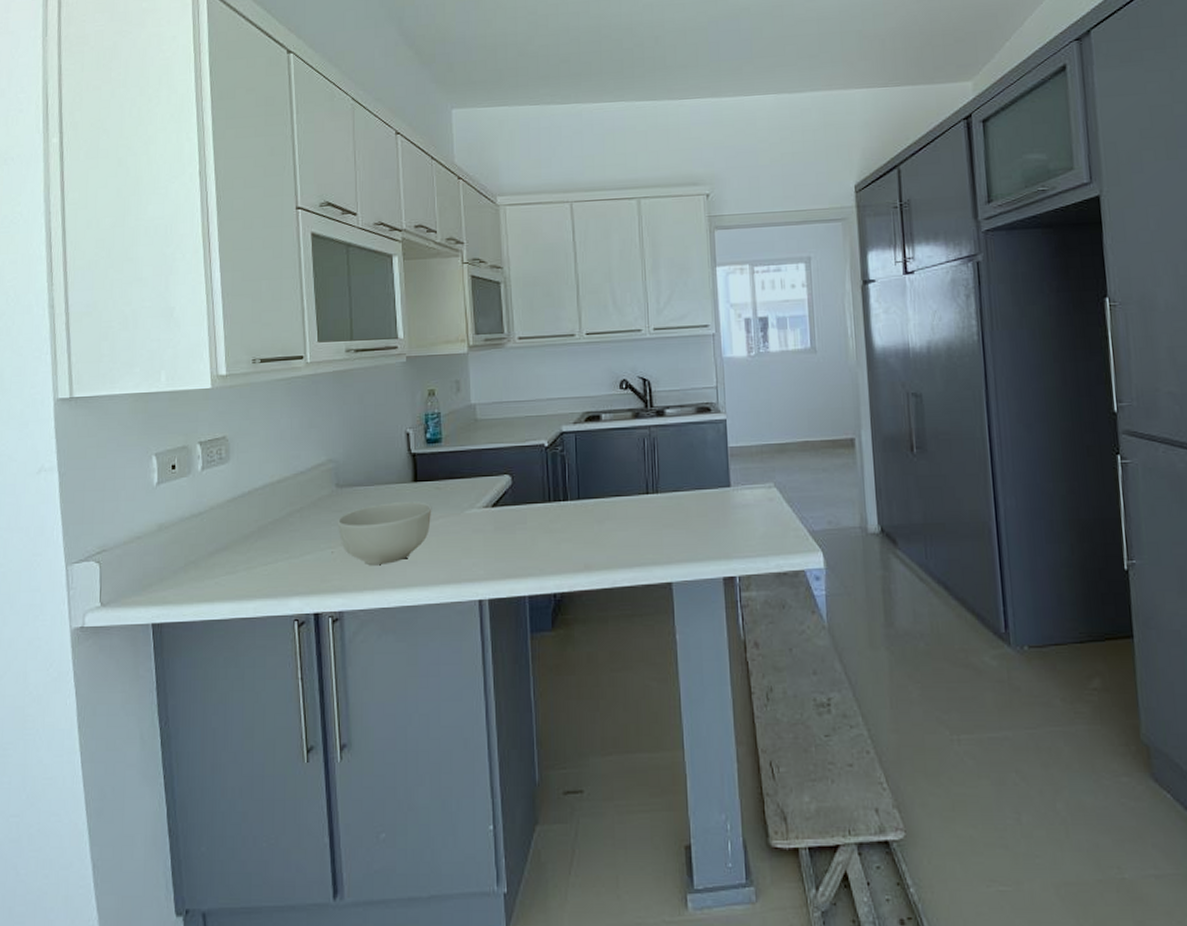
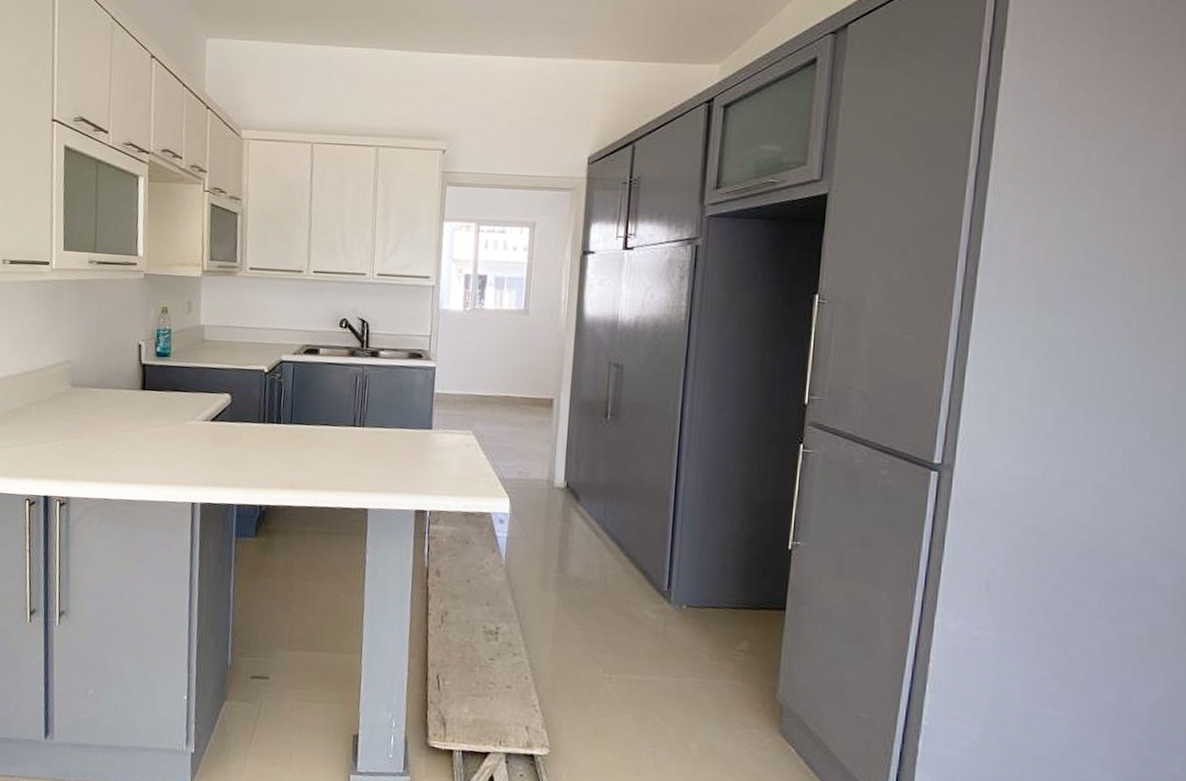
bowl: present [337,502,432,566] -> none [69,405,157,461]

